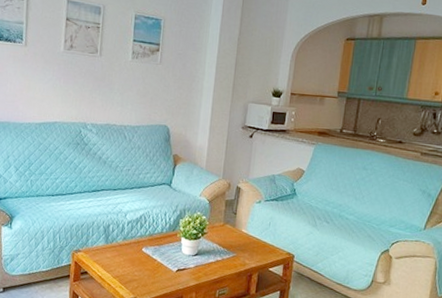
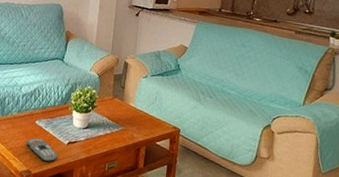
remote control: none [132,265,167,290] -> present [25,137,58,162]

